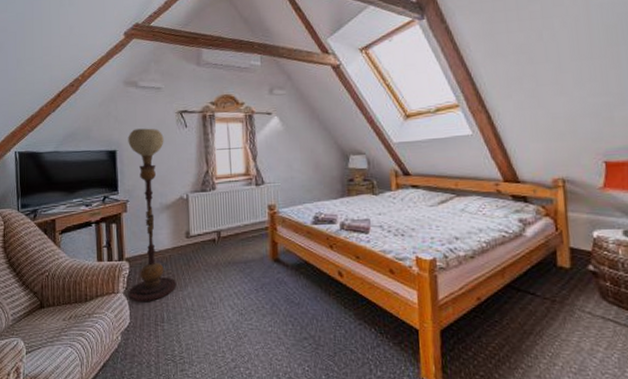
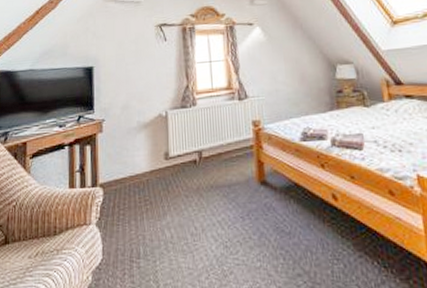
floor lamp: present [128,128,177,303] -> none [101,42,155,235]

